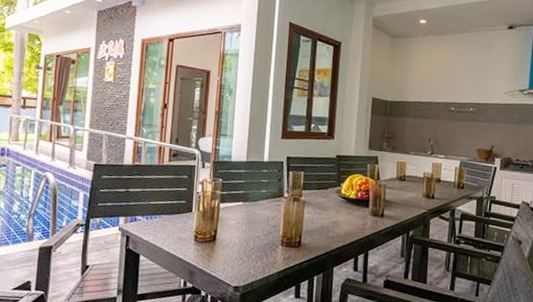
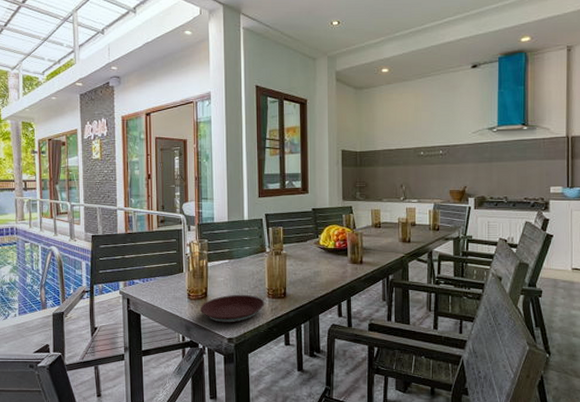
plate: none [207,239,278,271] -> present [200,294,265,323]

